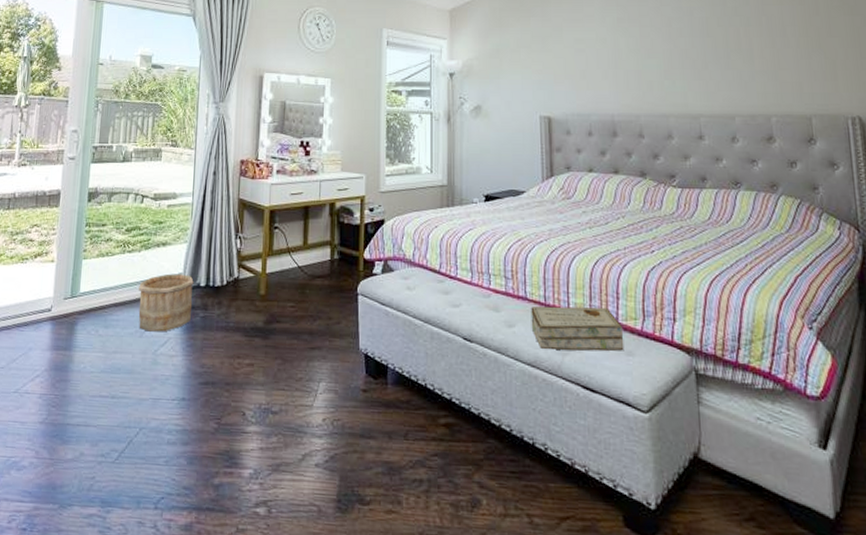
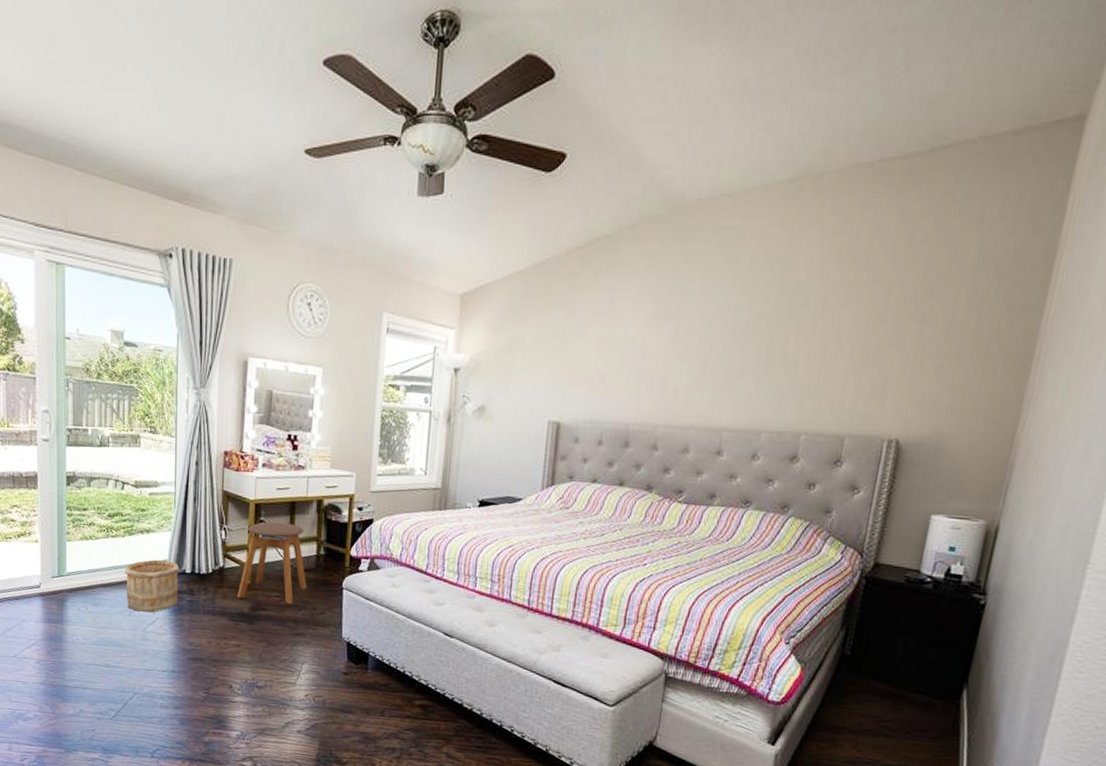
stool: none [251,228,322,315] -> present [237,522,307,604]
decorative box: present [531,306,624,351] -> none [511,609,602,653]

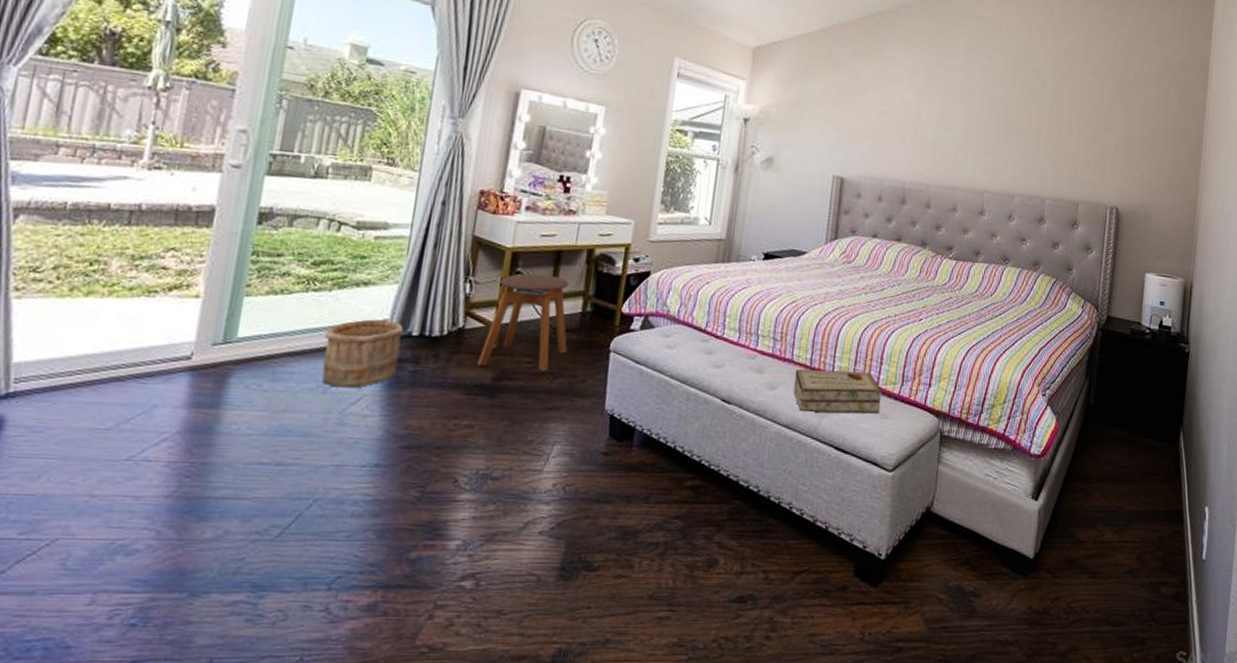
decorative box: none [511,609,602,653] -> present [793,369,882,414]

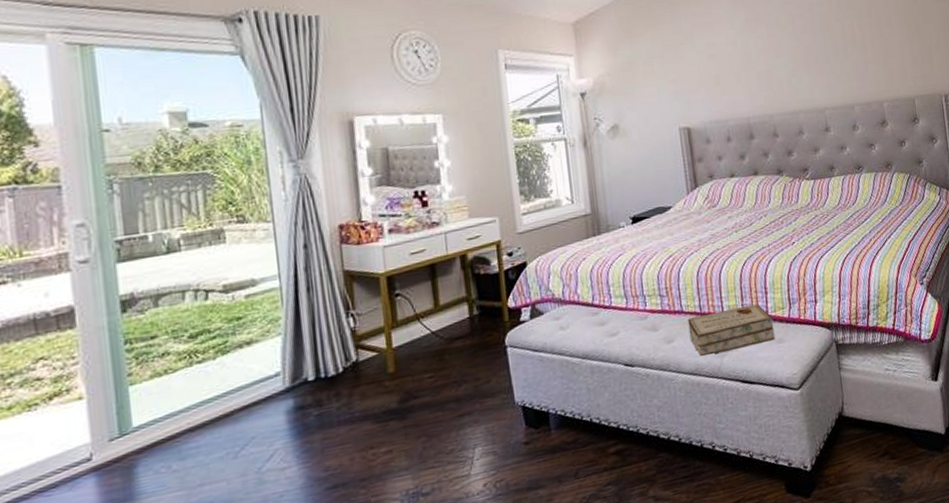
wooden bucket: present [321,319,404,388] -> none [221,372,302,450]
stool: present [477,273,570,372] -> none [379,289,465,393]

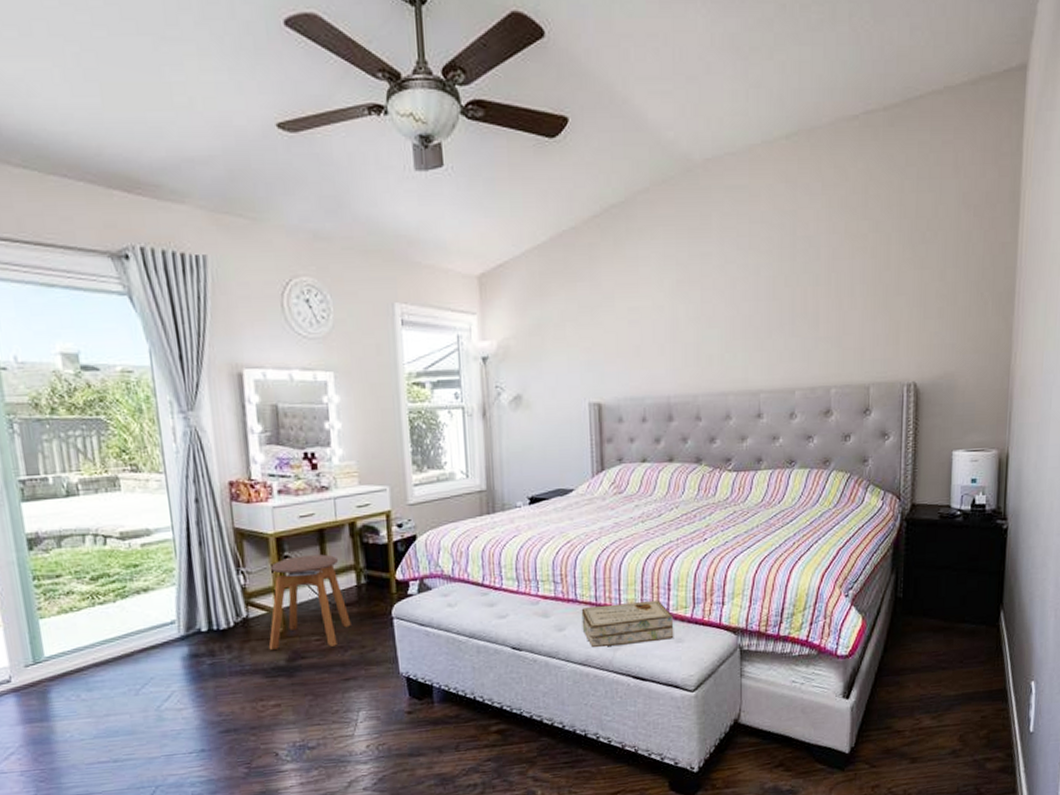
stool: none [379,289,465,393] -> present [268,554,351,650]

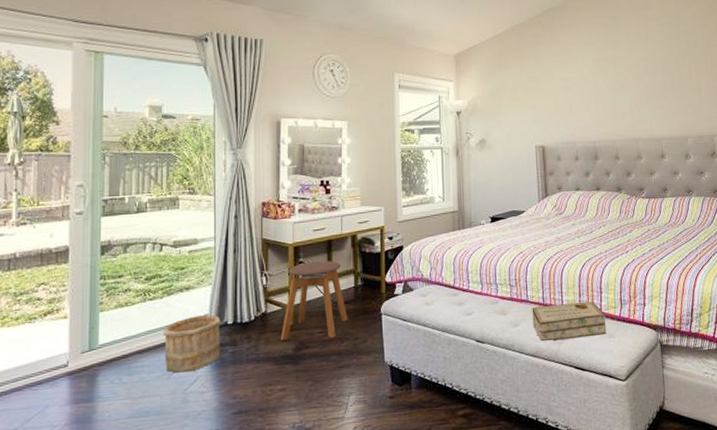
wooden bucket: none [122,621,196,688] -> present [163,315,221,373]

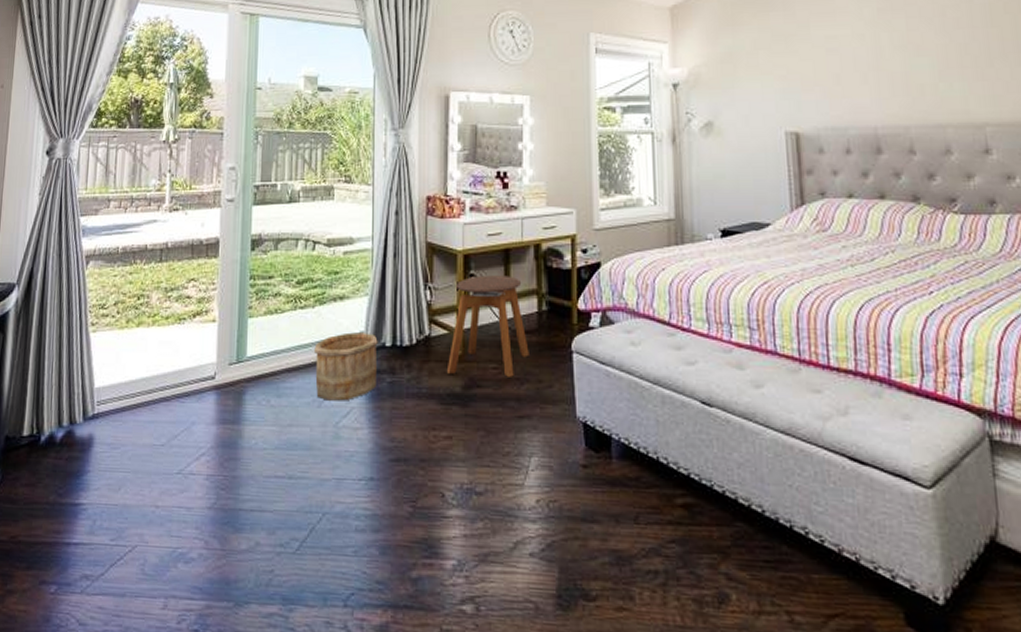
decorative box: present [532,302,607,342] -> none [782,361,900,415]

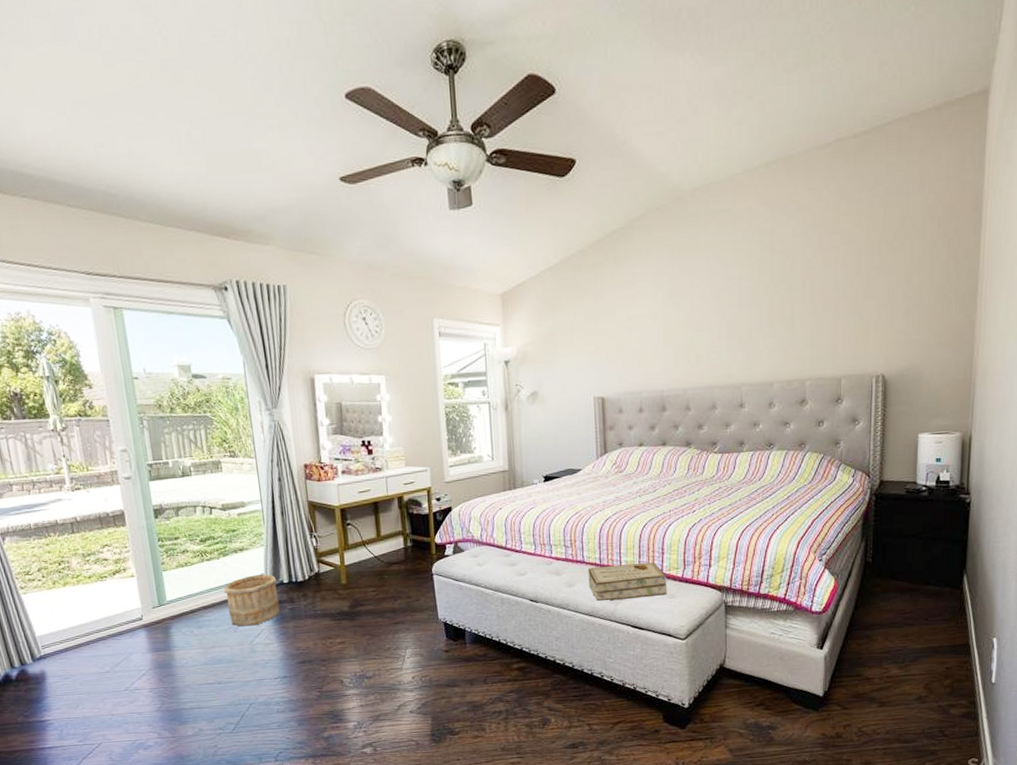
stool: present [446,275,529,377] -> none [335,522,400,598]
decorative box: none [782,361,900,415] -> present [588,563,667,602]

